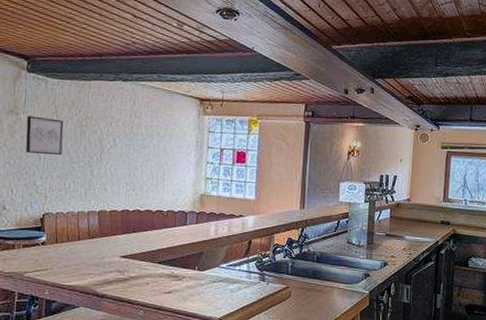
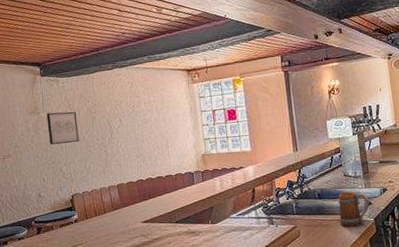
beer mug: none [333,260,368,297] -> present [338,191,370,227]

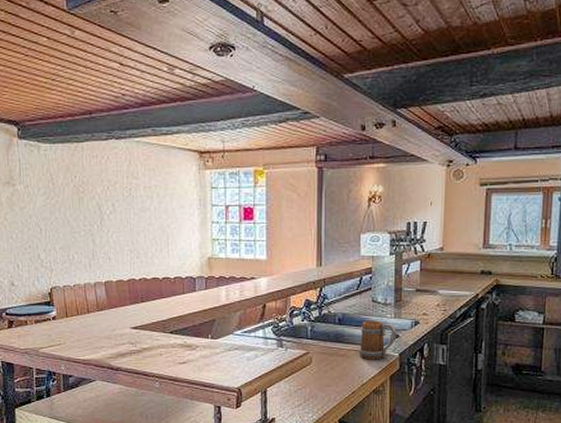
wall art: present [46,111,79,145] -> none [23,186,62,225]

